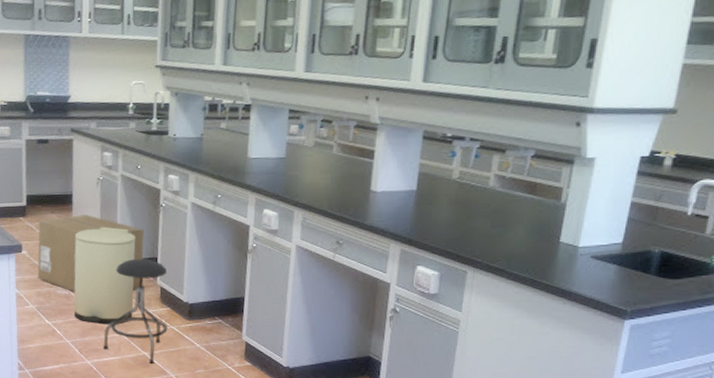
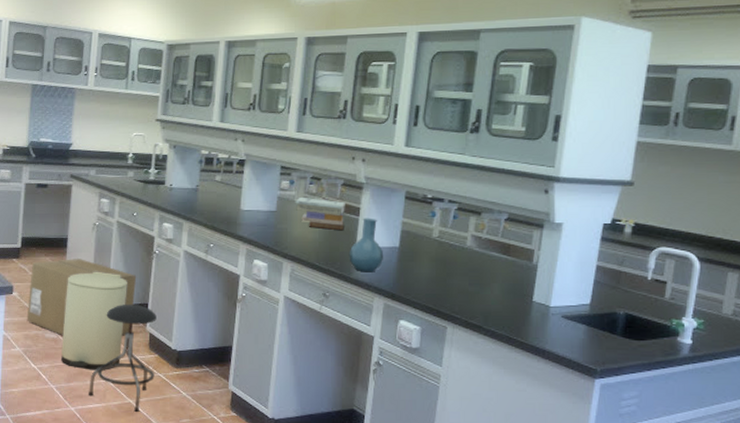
books: none [305,141,359,176] -> present [295,196,345,231]
flask: none [363,160,401,218] -> present [349,218,384,272]

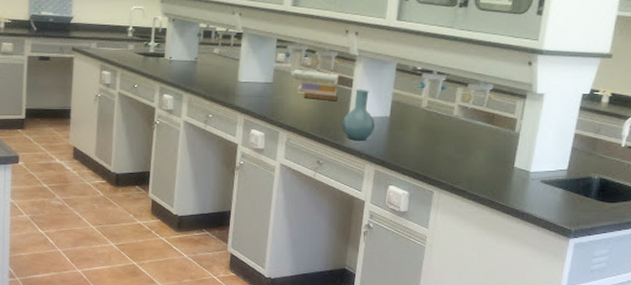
box: present [26,259,137,336] -> none [33,129,139,202]
pedal bin: present [61,271,127,370] -> none [67,141,130,235]
stool: present [89,305,157,412] -> none [94,173,158,273]

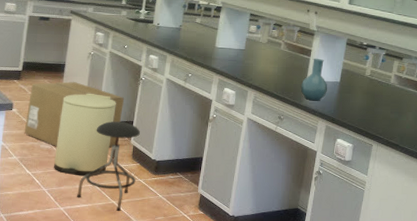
box: none [33,129,139,202] -> present [24,82,125,148]
pedal bin: none [67,141,130,235] -> present [54,93,116,176]
stool: none [94,173,158,273] -> present [77,122,140,211]
books: present [290,69,339,102] -> none [260,39,300,68]

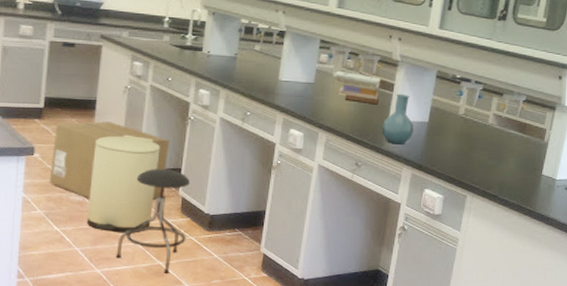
books: none [260,39,300,68] -> present [332,70,381,105]

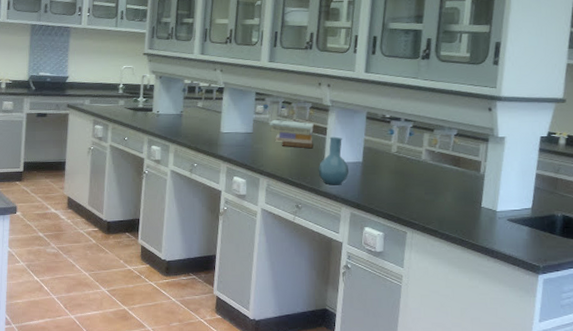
box: present [49,121,170,200] -> none [29,180,129,250]
pedal bin: present [87,134,160,233] -> none [61,191,120,281]
stool: present [116,169,190,273] -> none [87,220,147,317]

